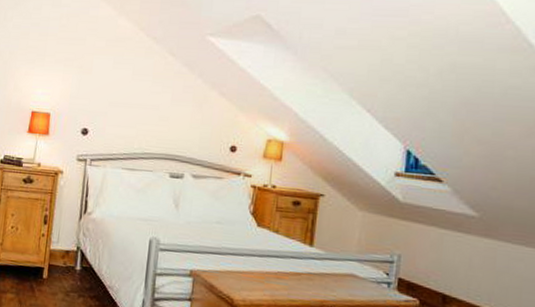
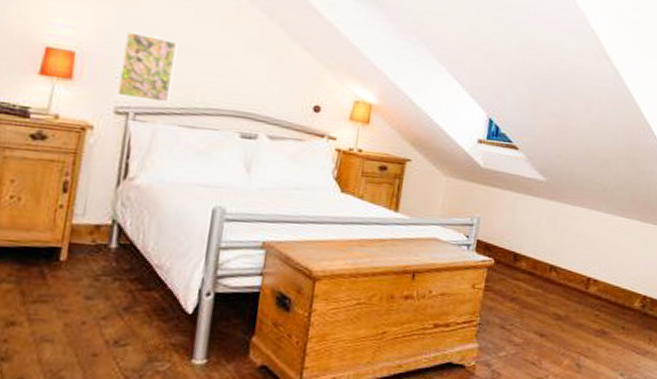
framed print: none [77,93,120,151] -> present [115,31,178,104]

